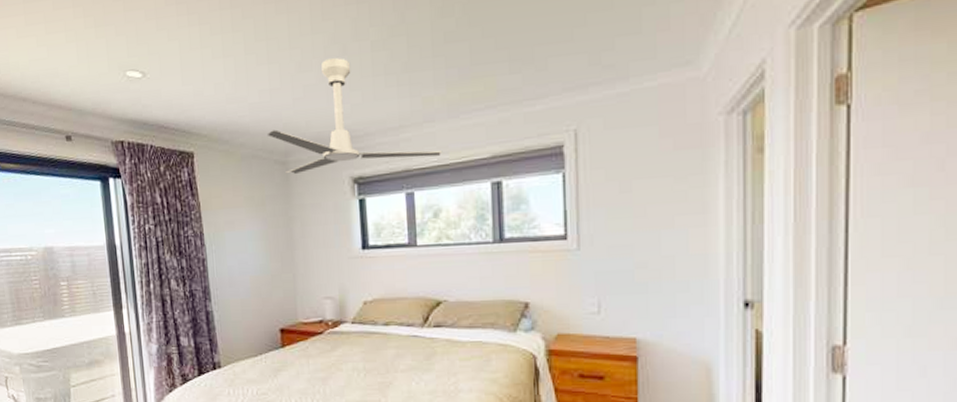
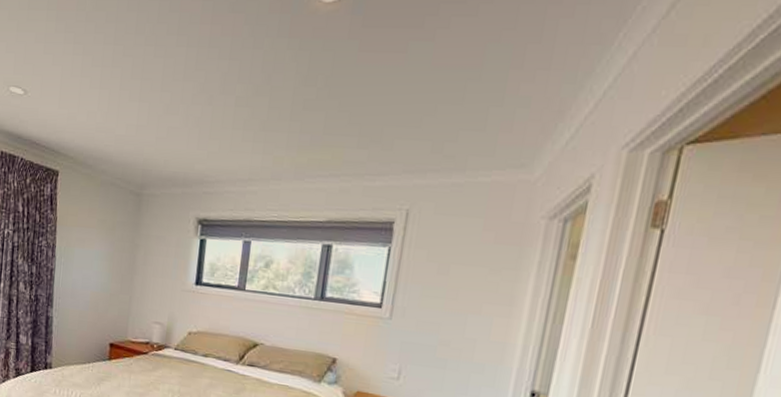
ceiling fan: present [267,58,443,174] -> none [127,106,284,212]

